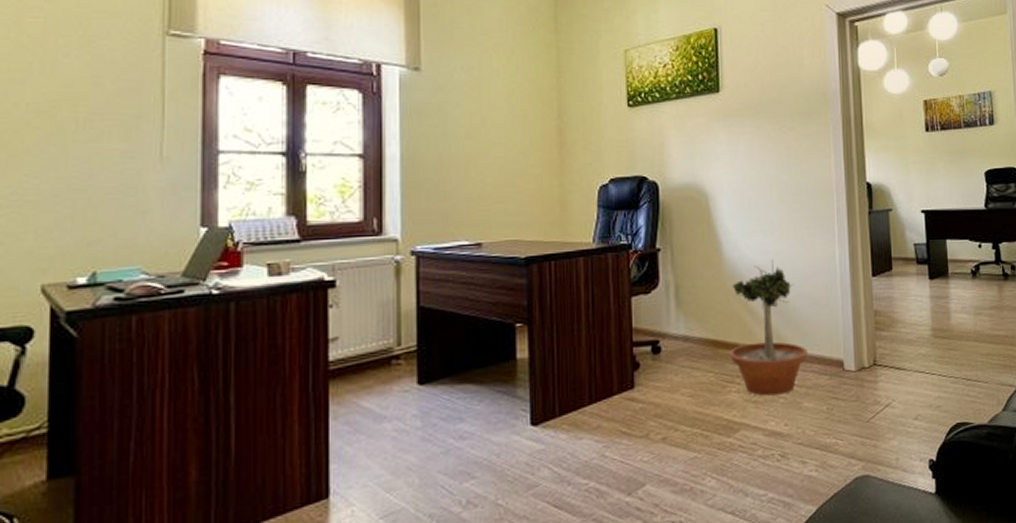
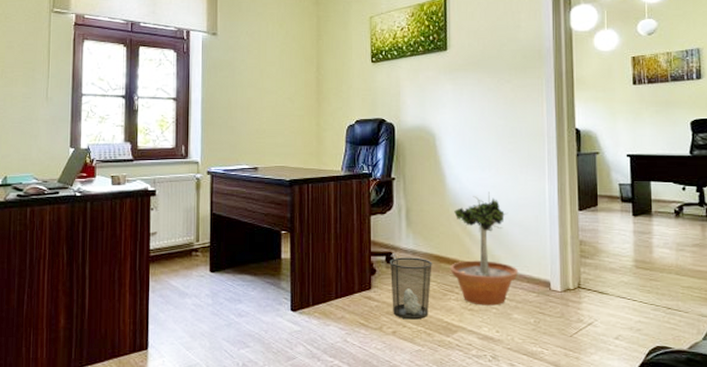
waste bin: none [656,344,708,422] -> present [389,257,432,320]

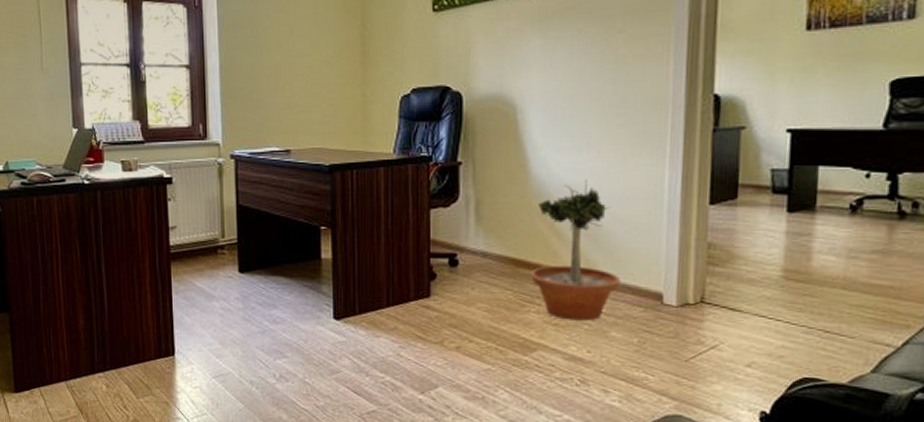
waste bin: present [389,257,432,320] -> none [453,260,508,334]

